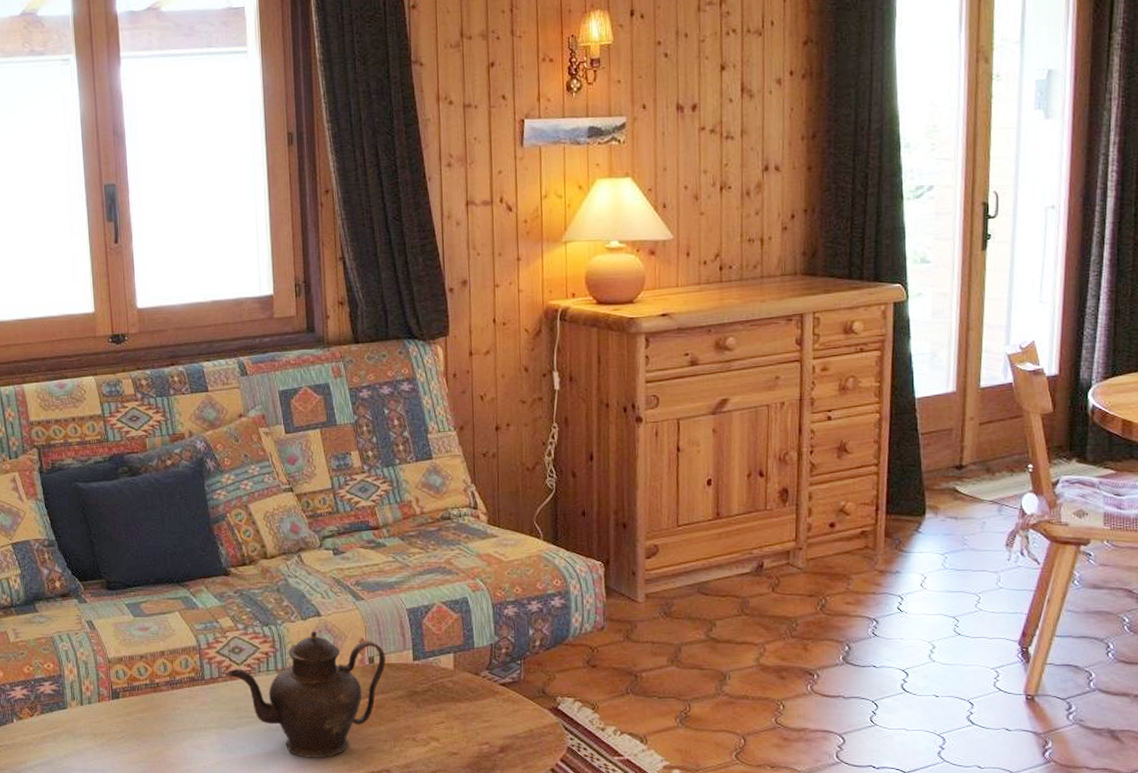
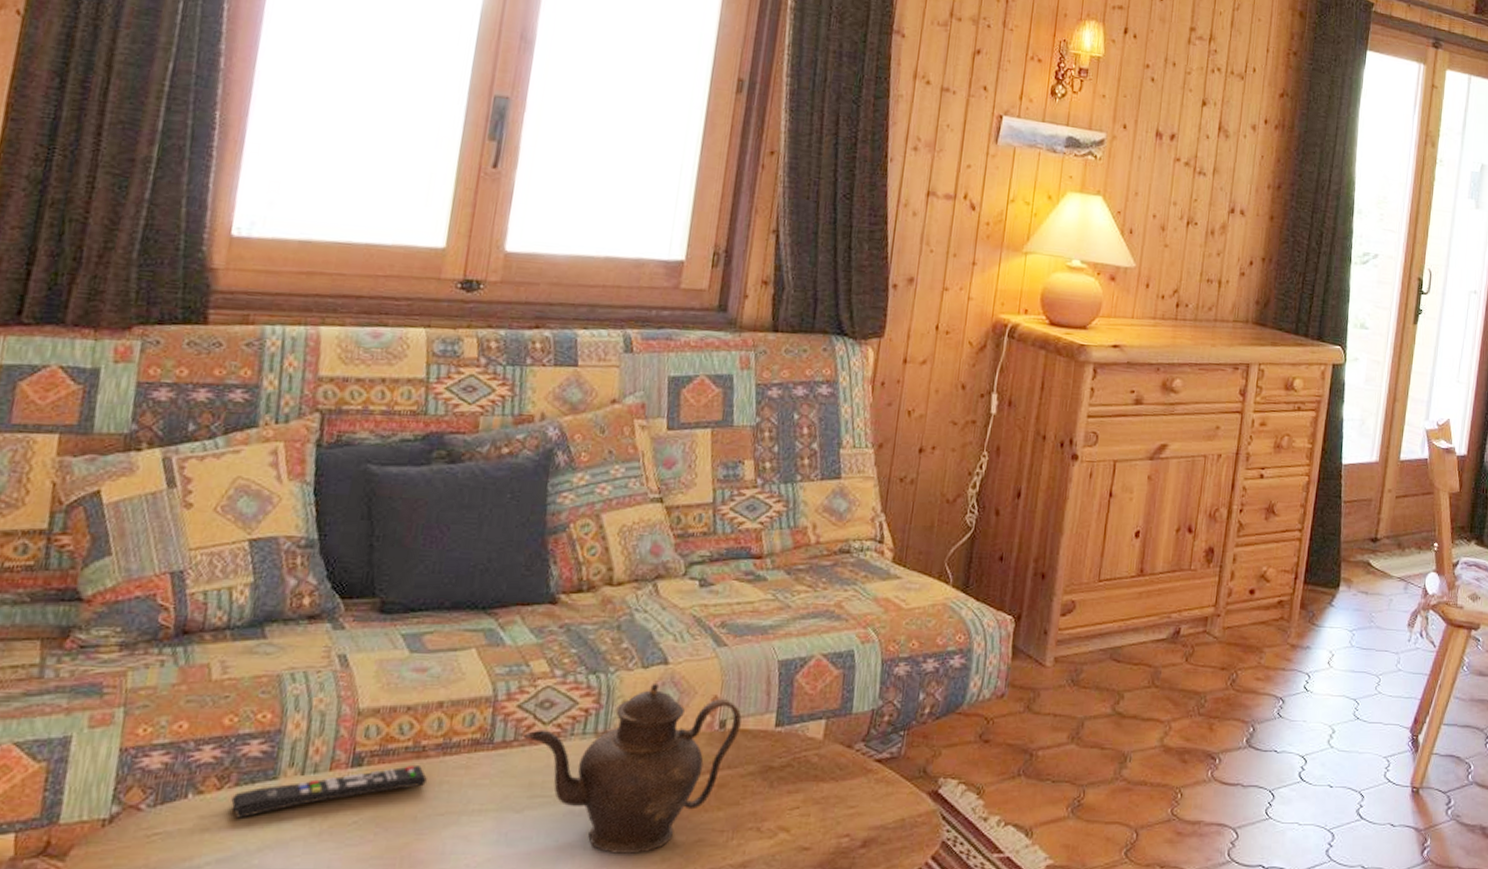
remote control: none [41,697,164,735] -> present [231,766,427,818]

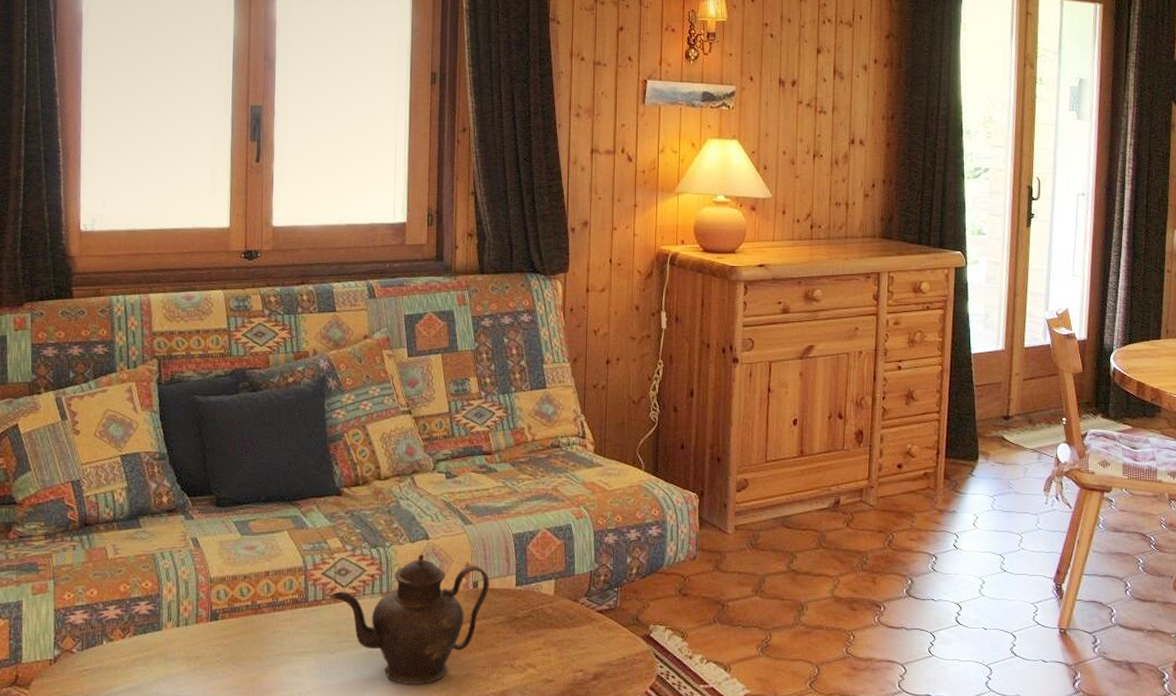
remote control: present [231,766,427,818] -> none [132,619,264,659]

